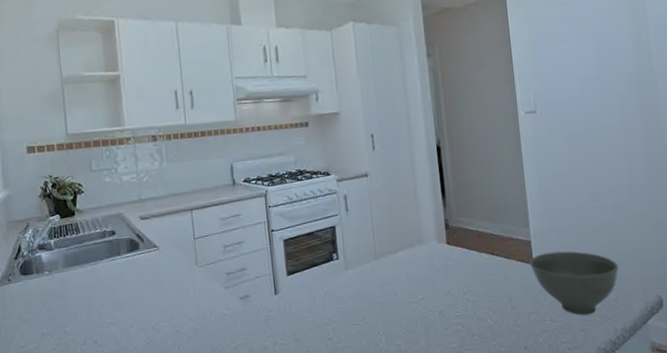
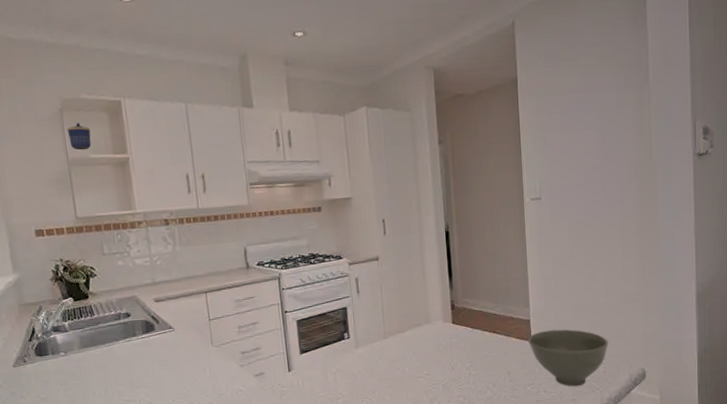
decorative jar: none [62,42,85,69] -> present [67,123,91,151]

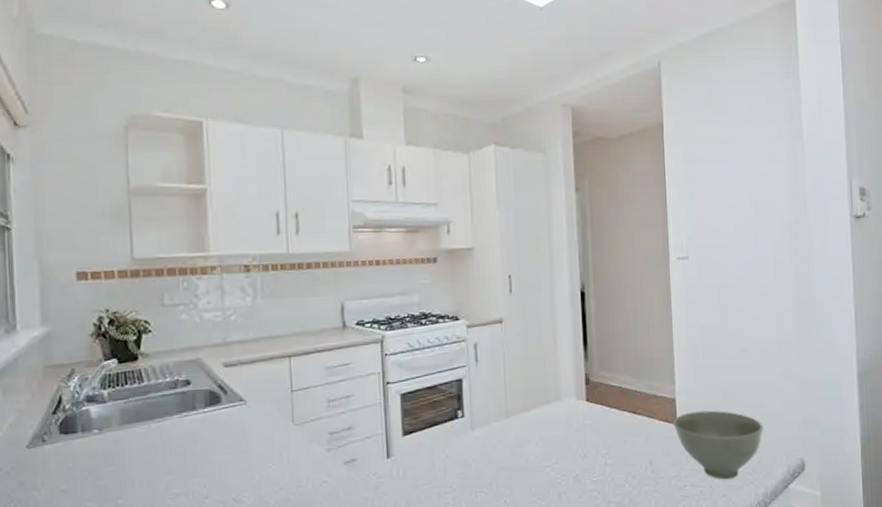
decorative jar: present [67,123,91,151] -> none [131,145,162,177]

